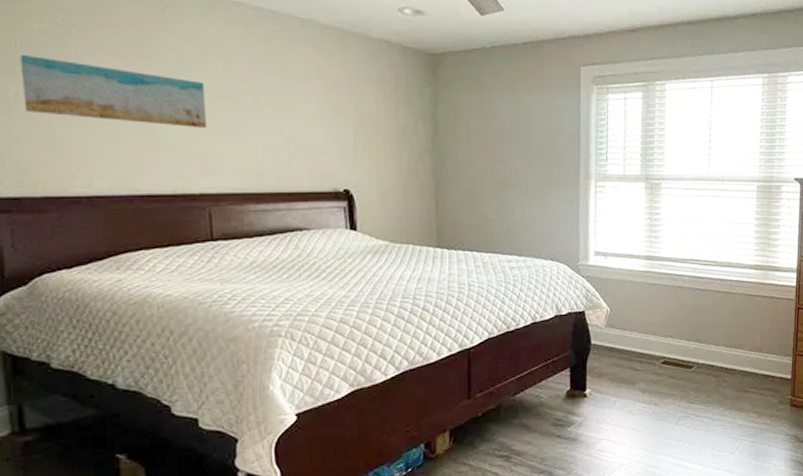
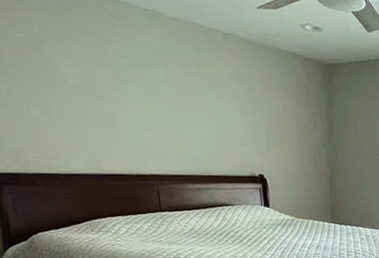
wall art: present [20,55,207,128] -> none [8,59,154,122]

